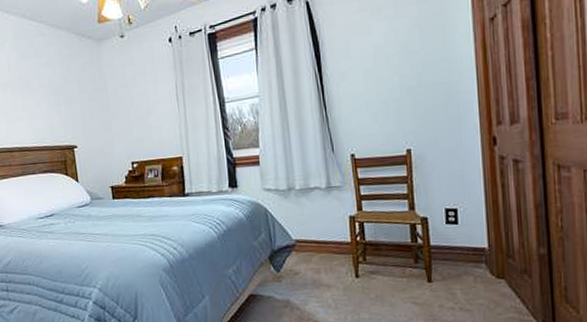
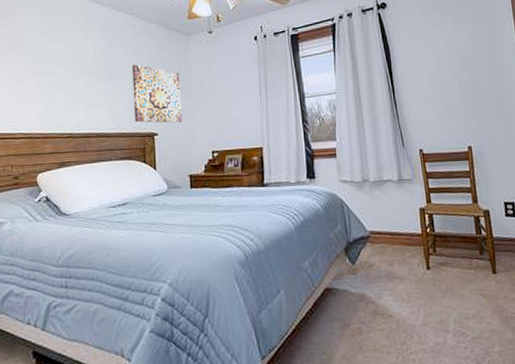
wall art: none [46,75,100,136] -> present [132,64,182,123]

